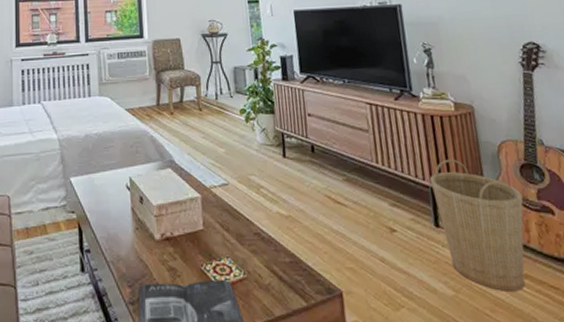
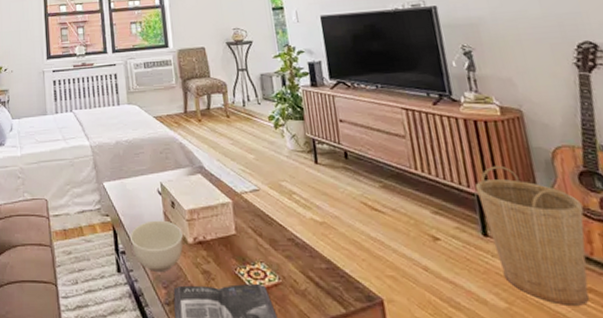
bowl: none [95,216,150,271] -> present [129,220,183,273]

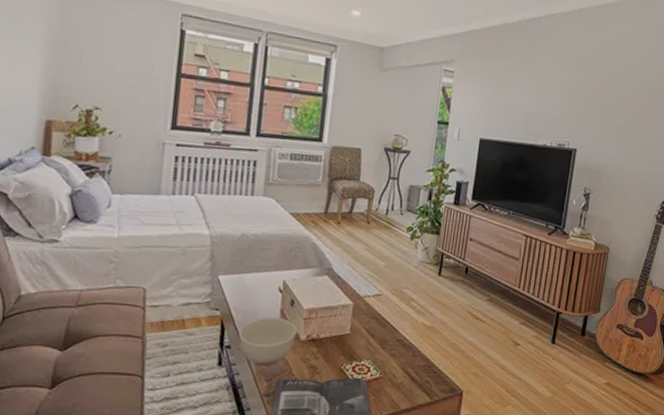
basket: present [475,165,589,306] -> none [556,289,625,395]

